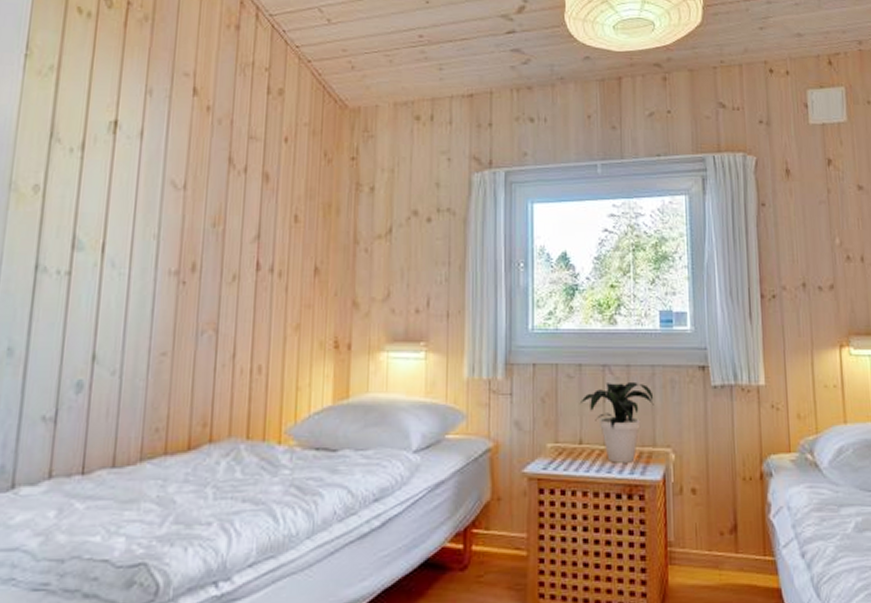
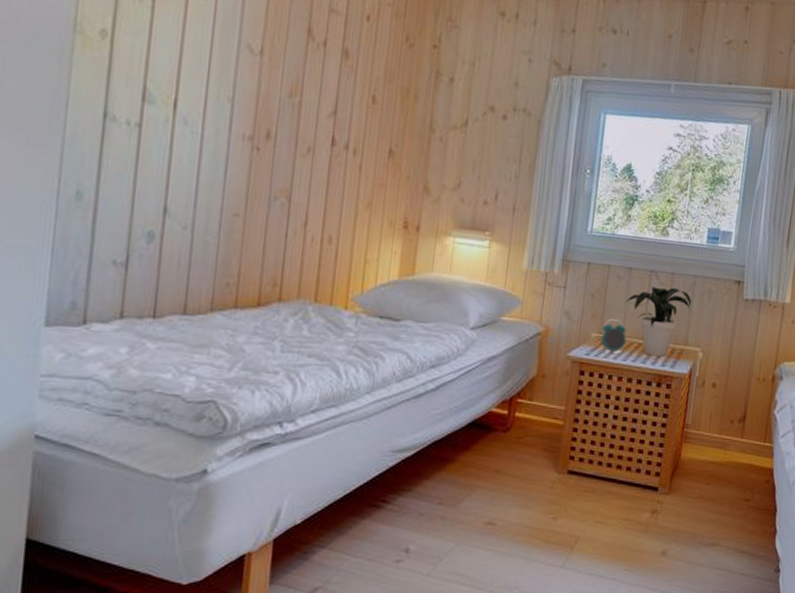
alarm clock: none [558,425,586,466] -> present [601,319,627,355]

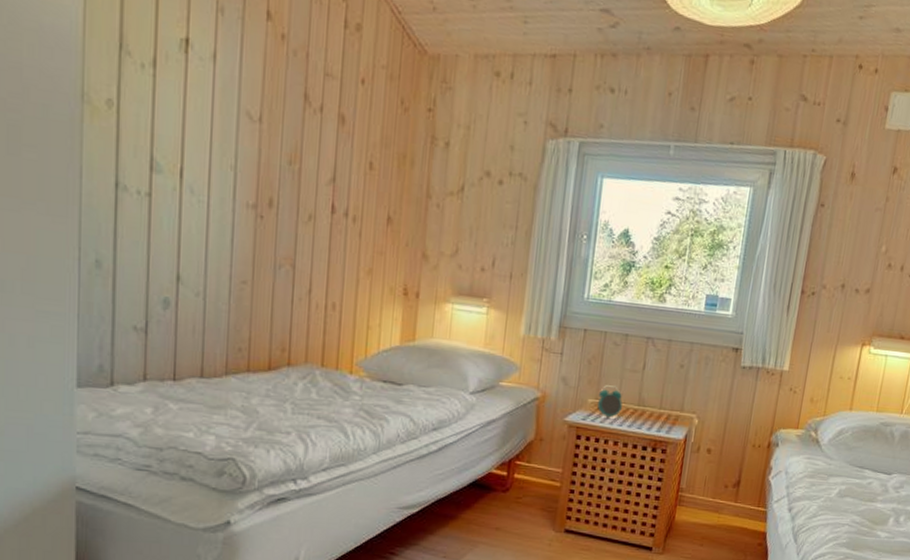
potted plant: present [625,286,692,357] -> none [621,353,689,423]

